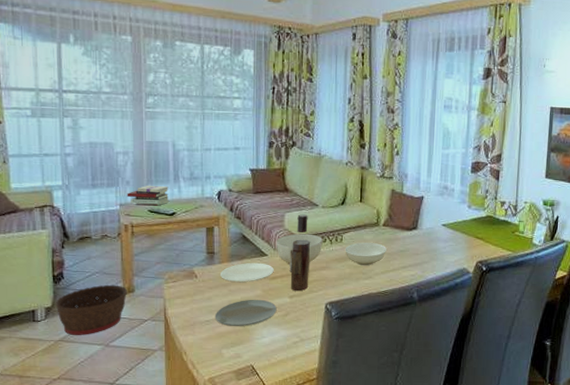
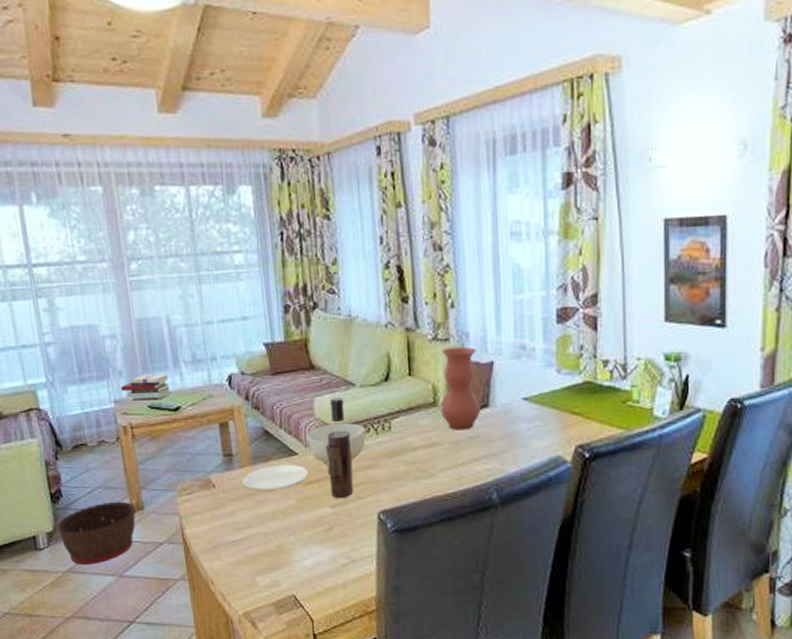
plate: present [214,299,277,327] -> none [242,511,317,548]
bowl: present [345,242,388,266] -> none [395,429,452,461]
vase: none [381,184,412,245] -> present [441,347,481,430]

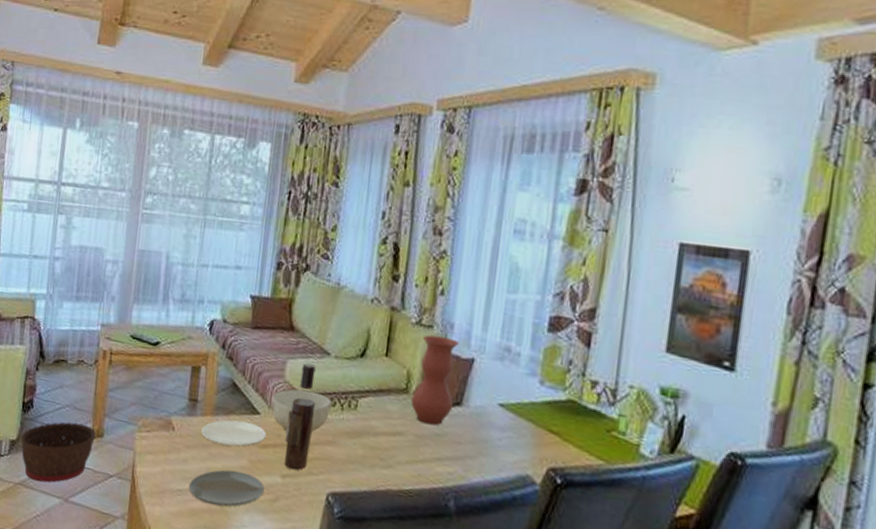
books: present [120,374,171,400] -> none [110,304,156,332]
plate: none [242,511,317,548] -> present [188,469,265,507]

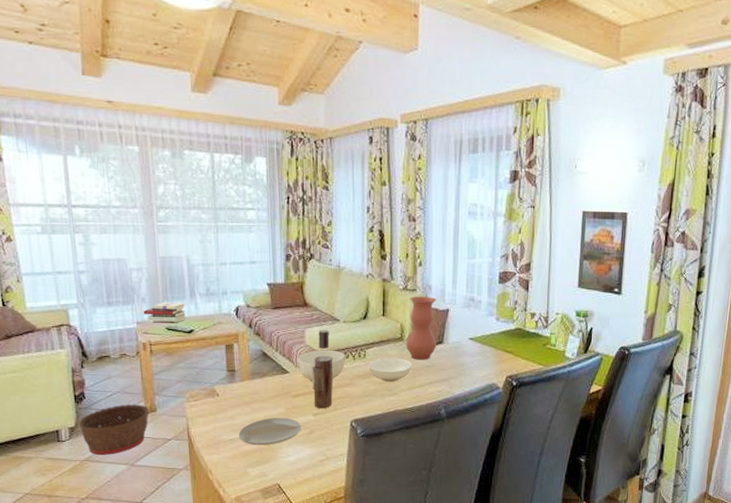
books: none [110,304,156,332] -> present [143,303,186,323]
plate: present [200,419,266,447] -> none [241,380,297,401]
bowl: none [359,413,418,449] -> present [368,358,413,382]

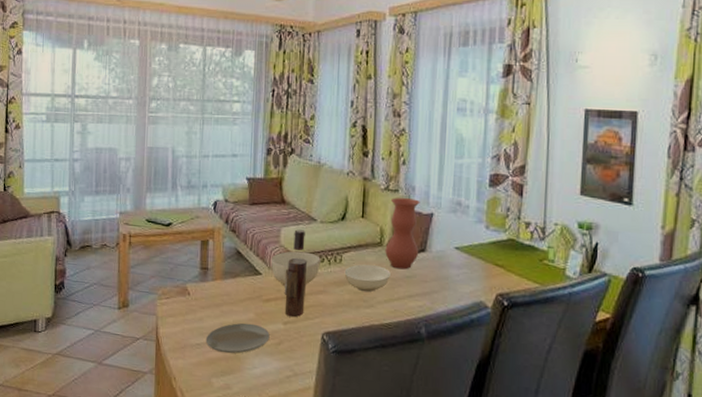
basket: present [78,404,150,455] -> none [55,297,123,350]
books: present [143,303,186,323] -> none [127,193,166,216]

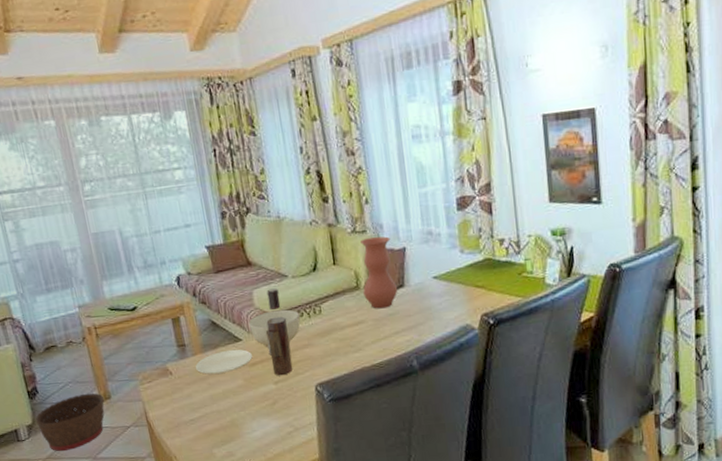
basket: none [55,297,123,350] -> present [35,393,105,451]
plate: present [205,323,270,354] -> none [198,389,263,424]
plate: none [212,281,268,304] -> present [195,349,253,375]
bowl: present [344,264,392,292] -> none [325,309,374,338]

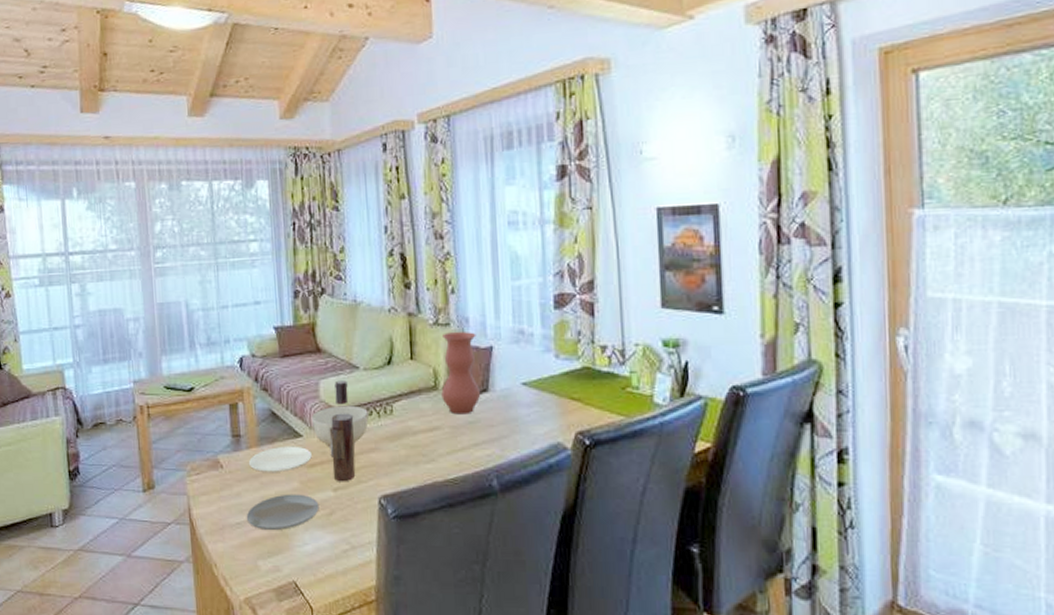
basket: present [35,393,105,451] -> none [72,480,148,543]
plate: none [198,389,263,424] -> present [246,494,319,531]

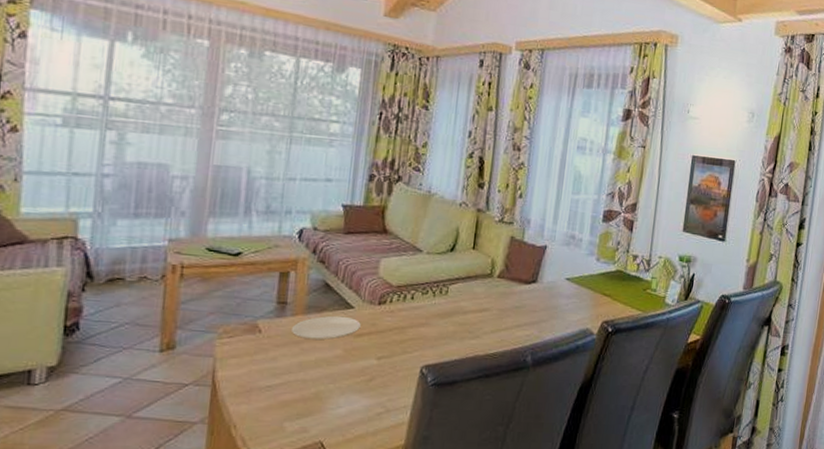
plate: present [246,494,319,531] -> none [278,360,360,395]
bowl: present [311,405,370,447] -> none [366,282,426,320]
wine bottle: present [328,380,356,482] -> none [379,260,410,352]
vase: present [441,332,481,415] -> none [495,230,535,300]

